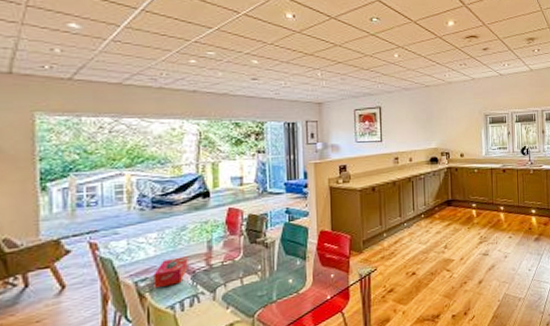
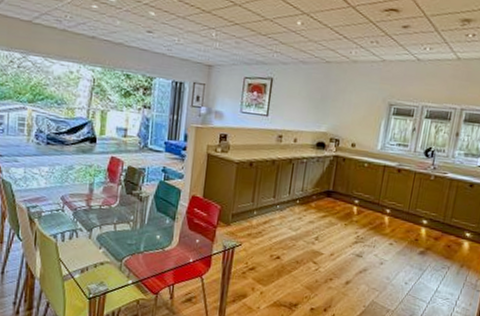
tissue box: present [153,256,188,289] -> none [42,192,72,217]

